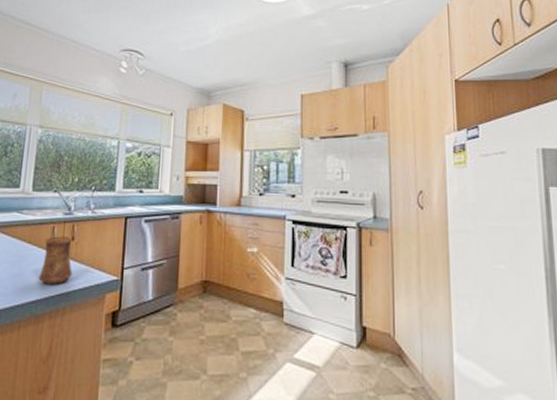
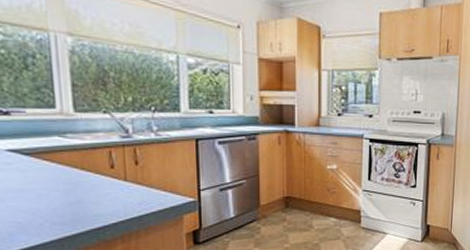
cup: present [38,236,73,285] -> none [101,161,142,211]

